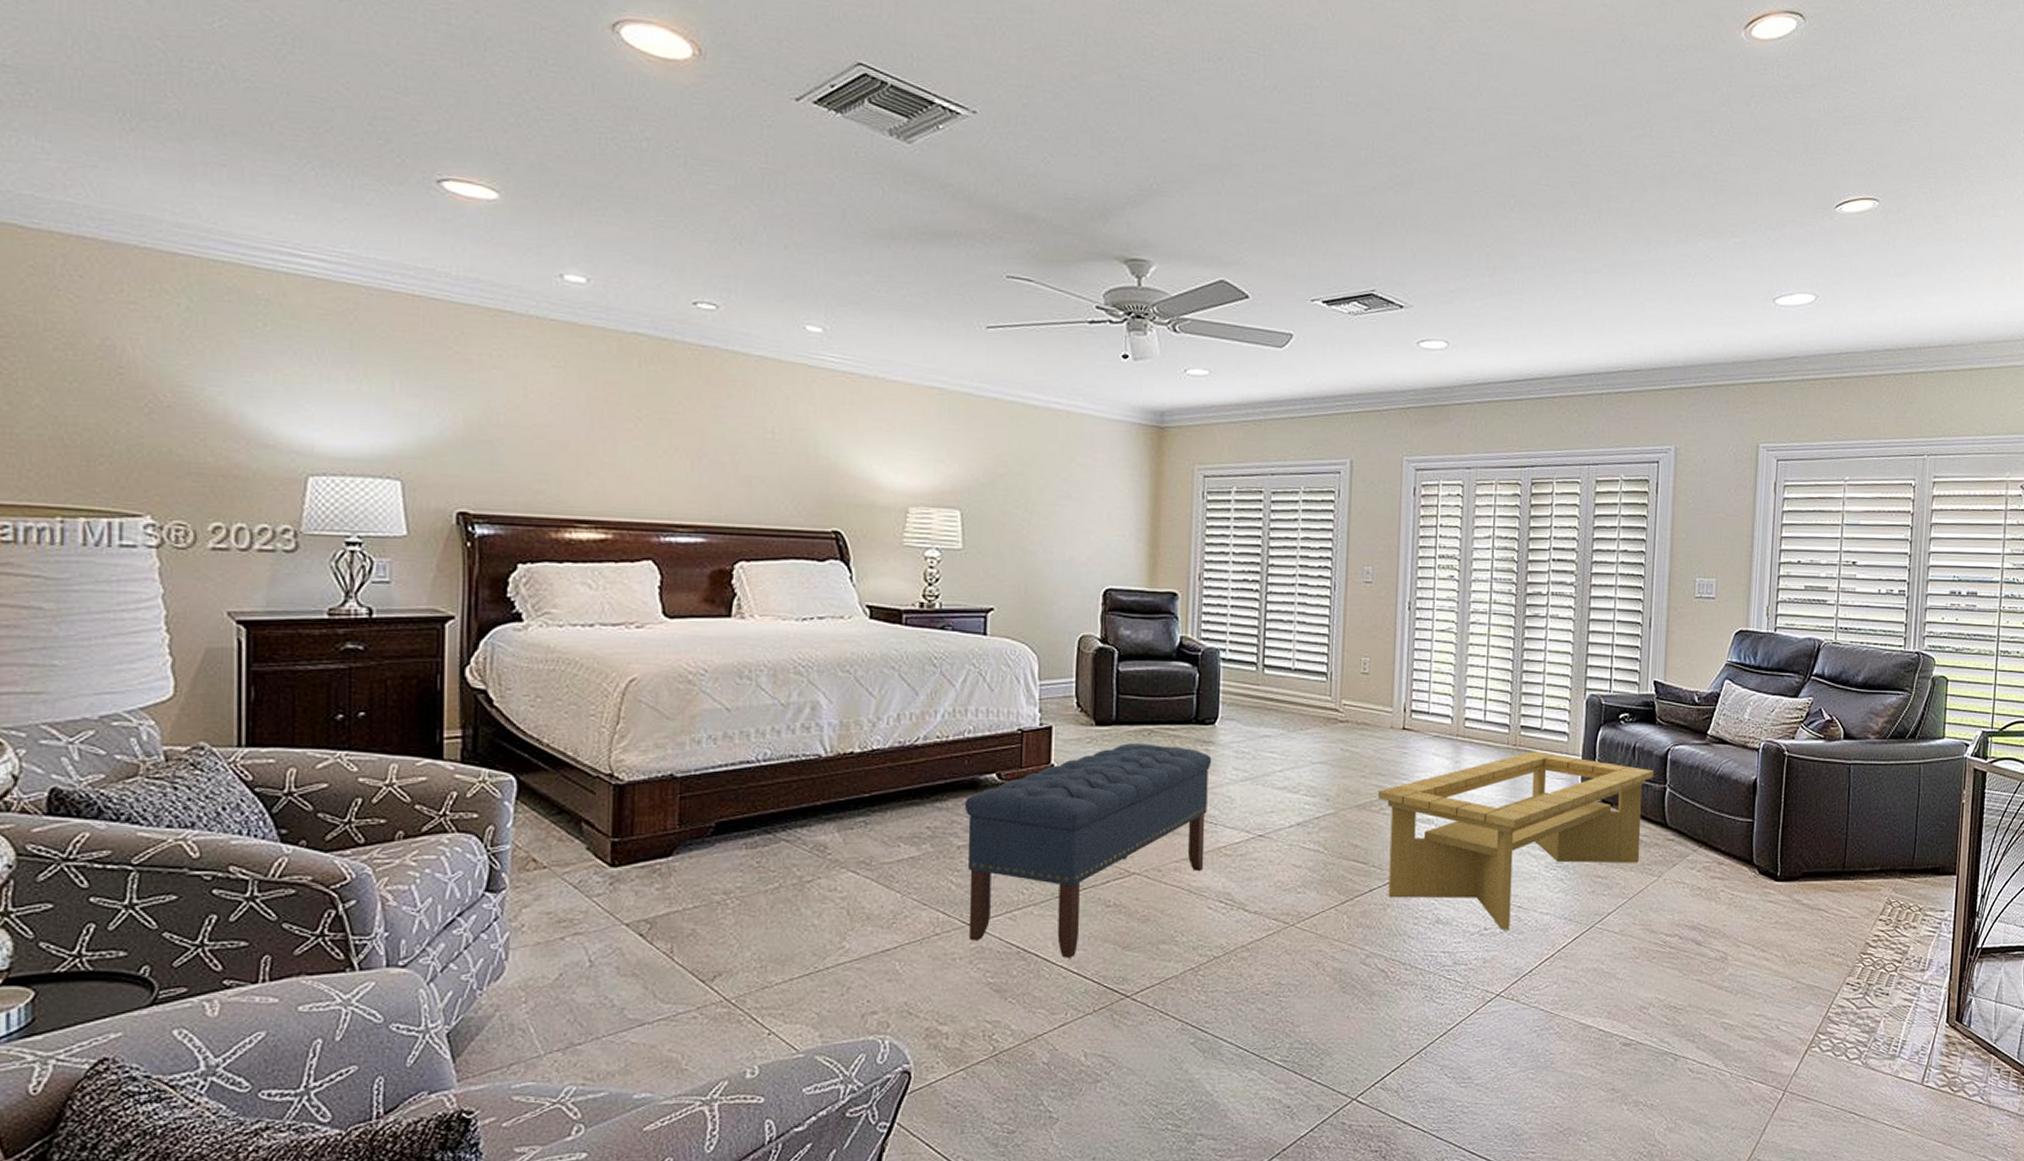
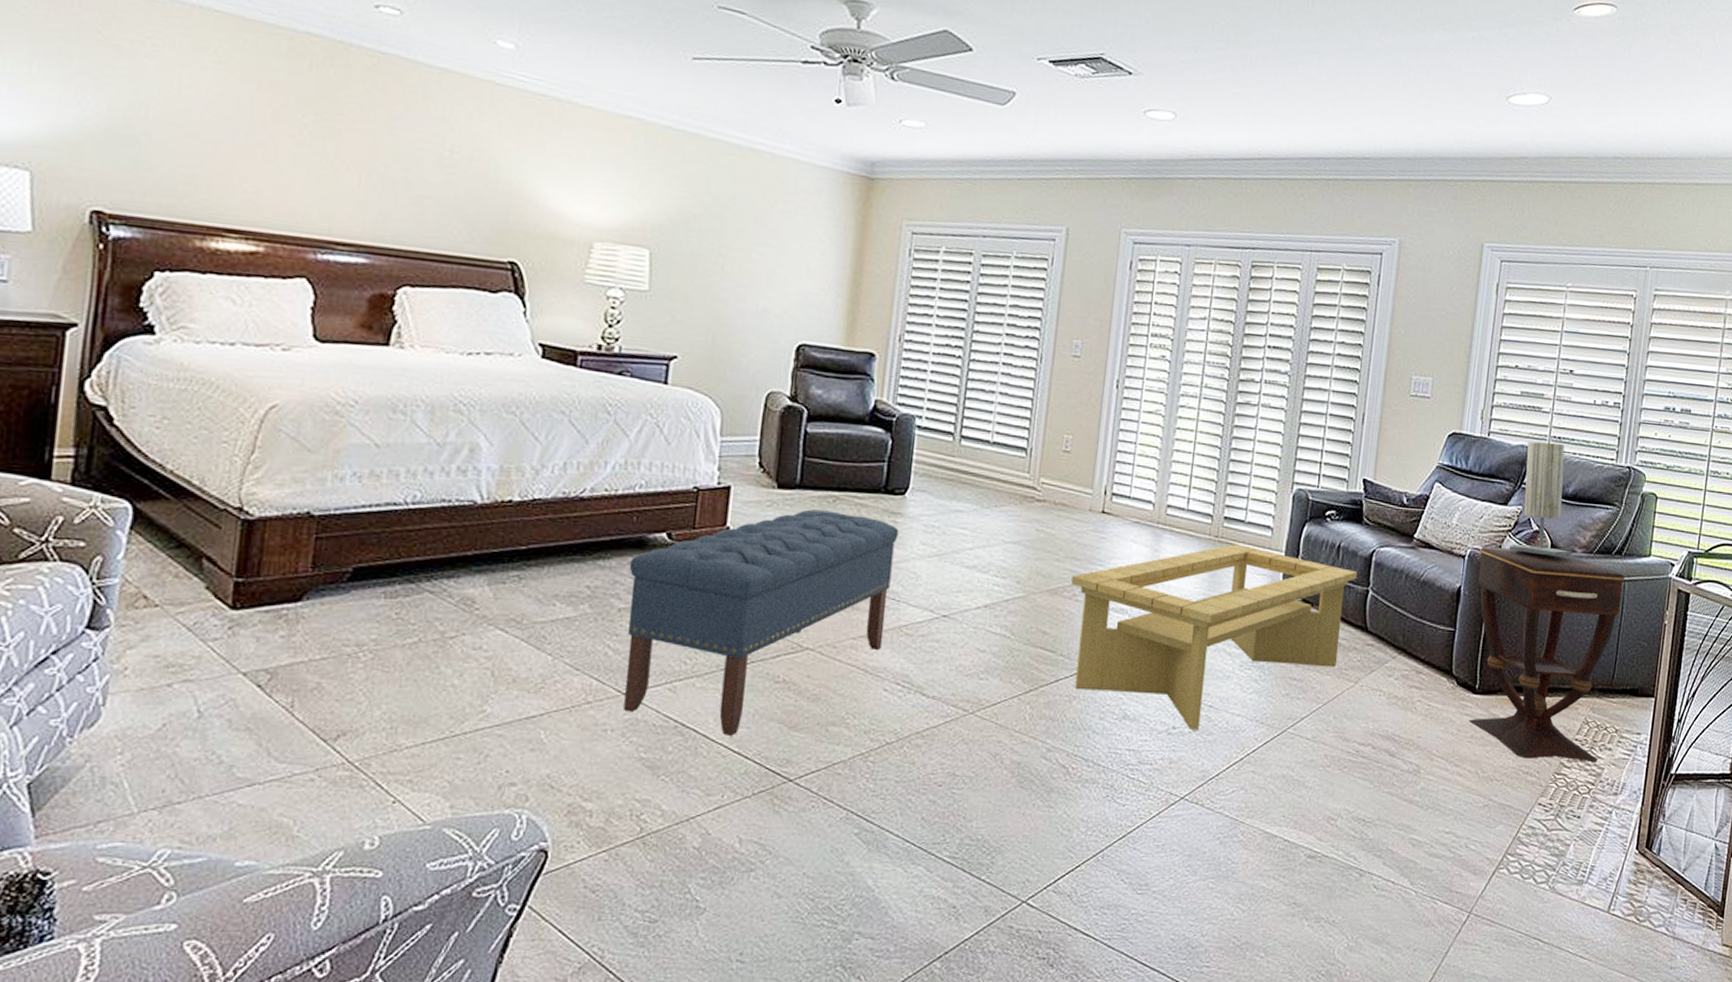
side table: none [1772,738,1921,941] -> present [1468,546,1626,762]
table lamp: none [1802,634,1865,744] -> present [1509,441,1572,557]

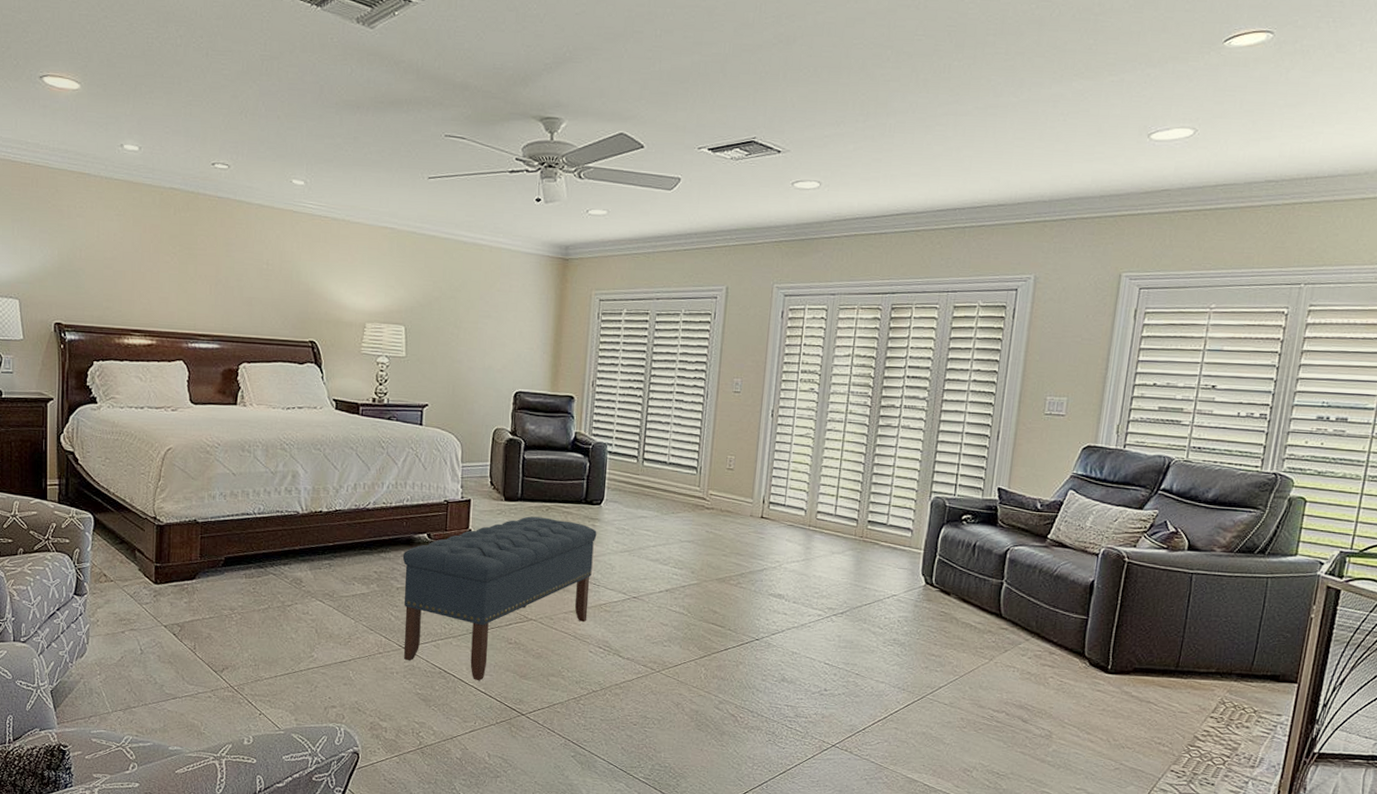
coffee table: present [1071,544,1358,730] -> none [736,543,993,693]
side table: present [1468,546,1626,762] -> none [1100,546,1269,737]
table lamp: present [1509,441,1572,557] -> none [1144,452,1211,555]

